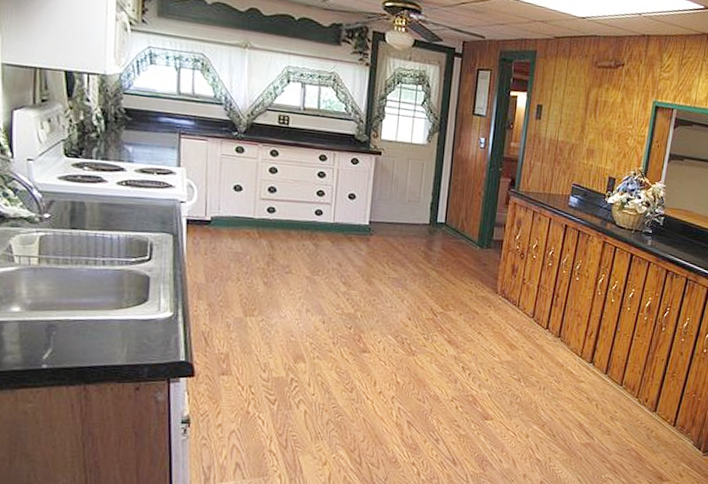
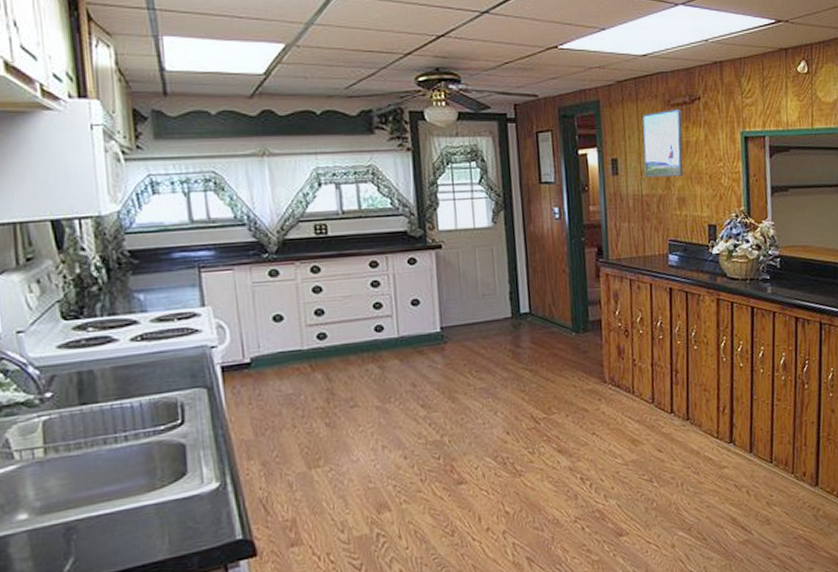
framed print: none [562,69,605,131] -> present [642,108,684,178]

